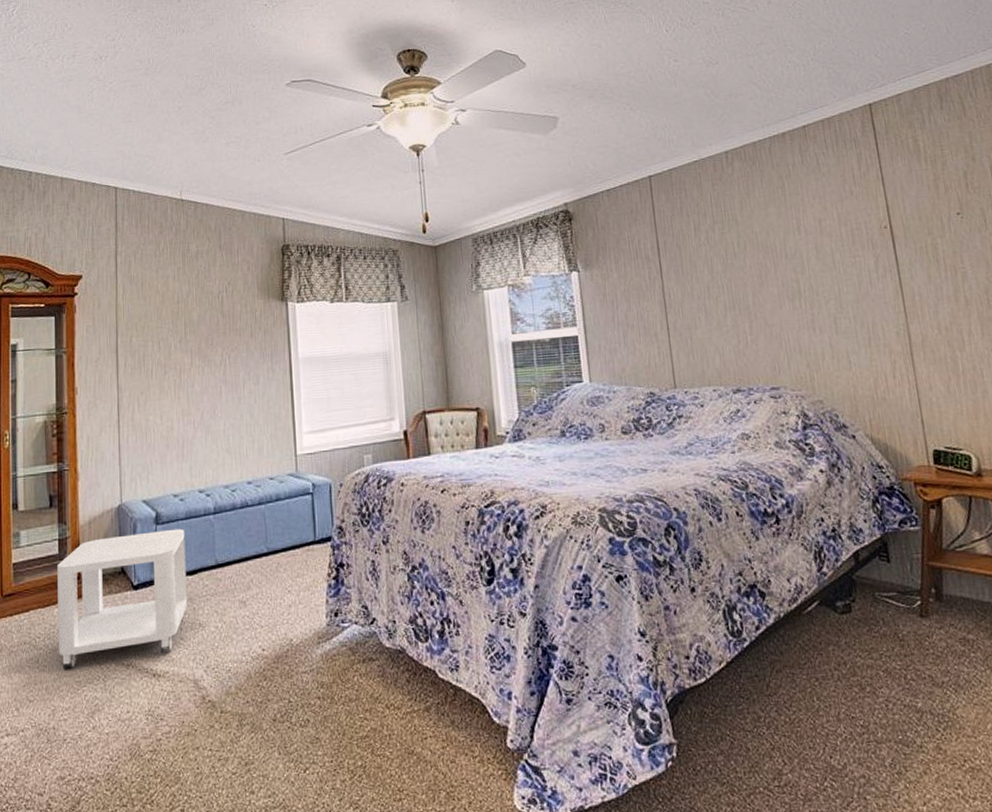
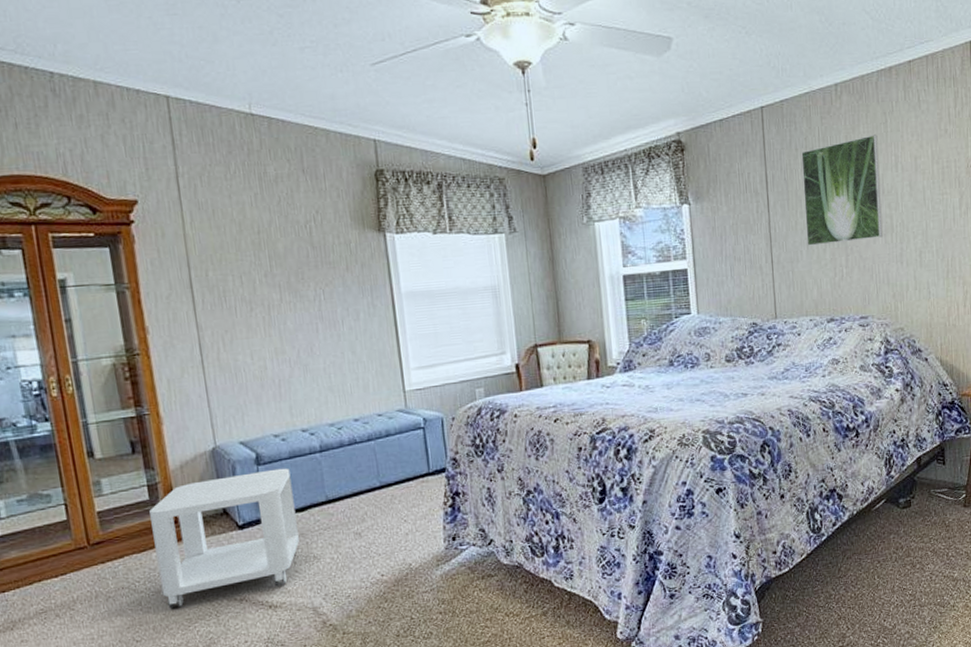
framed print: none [693,199,790,312] -> present [801,134,883,246]

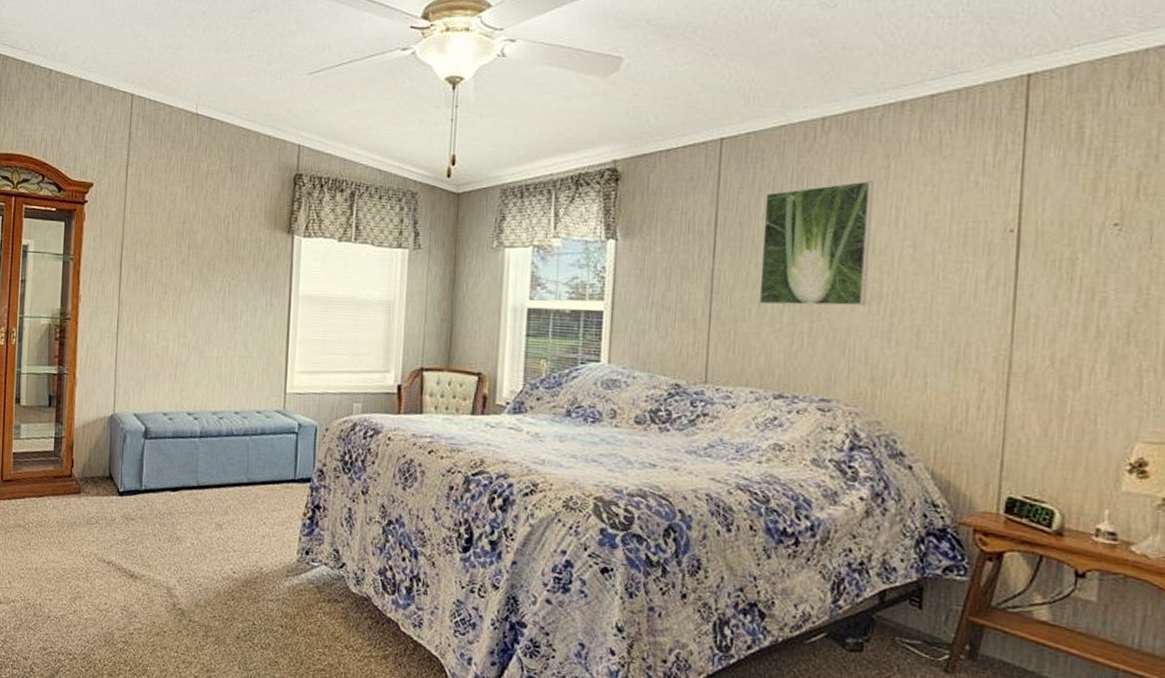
side table: present [149,468,299,609] -> none [48,443,171,558]

